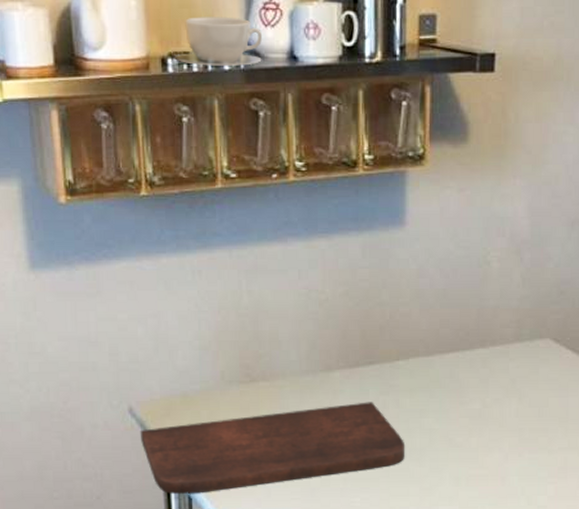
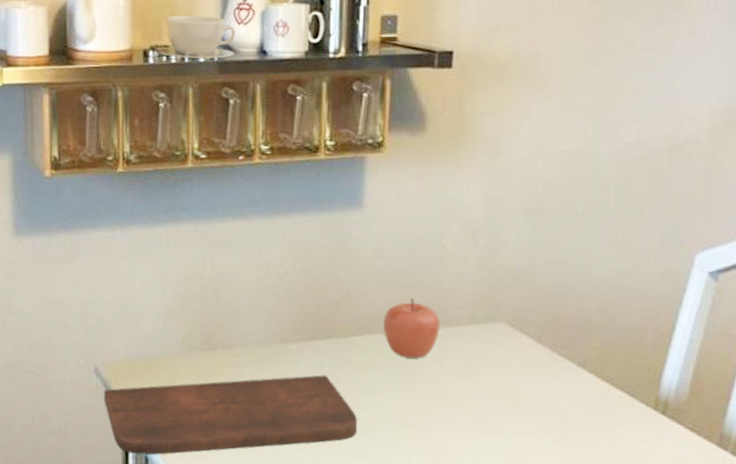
fruit: none [428,319,486,380] -> present [383,299,440,359]

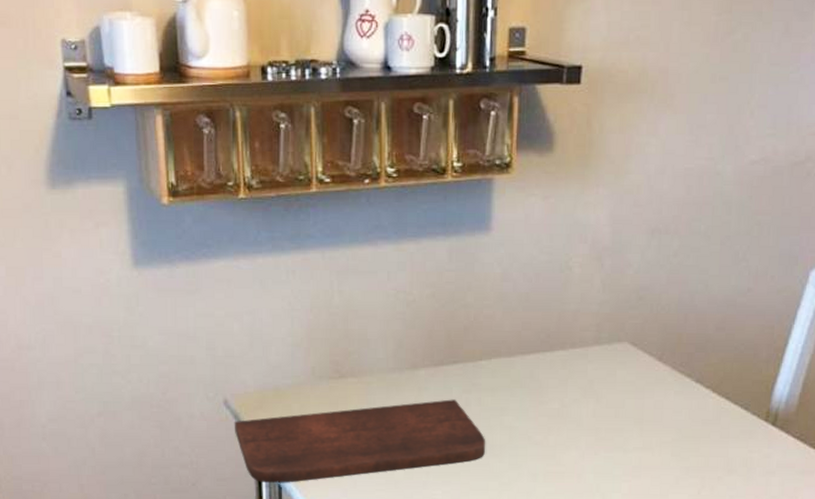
teacup: present [156,15,235,58] -> none [275,27,357,75]
fruit: present [383,299,440,359] -> none [510,321,566,380]

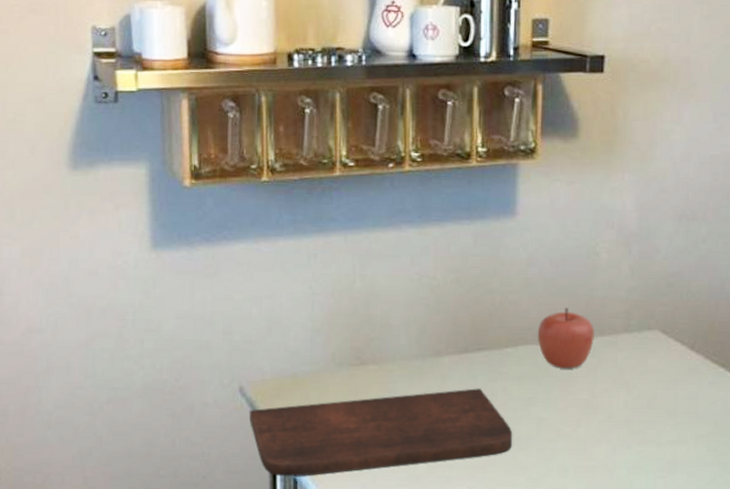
fruit: none [510,321,566,380] -> present [537,308,594,369]

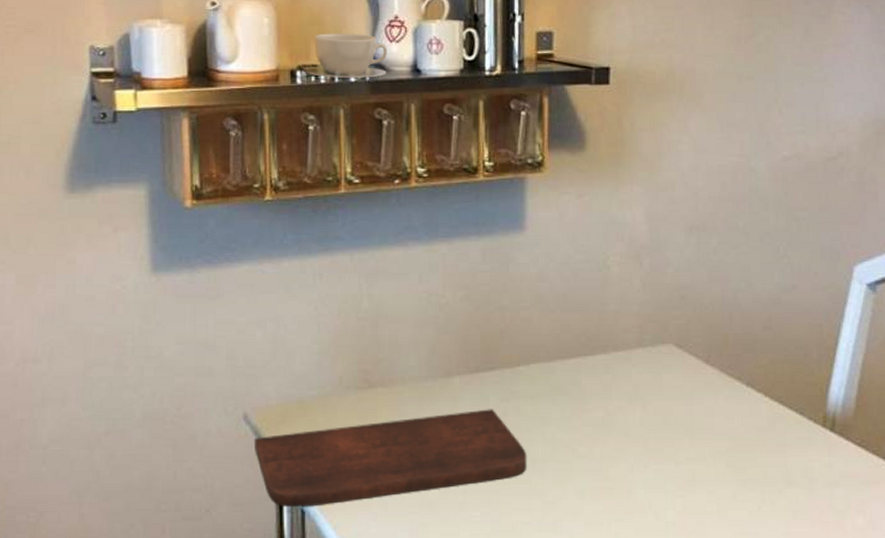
teacup: none [301,17,383,62] -> present [304,33,387,78]
fruit: present [537,308,594,369] -> none [549,323,608,387]

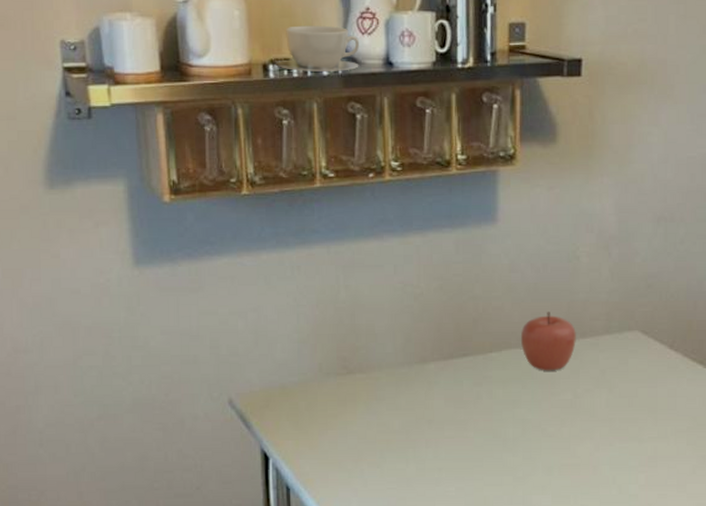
cutting board: present [253,409,527,508] -> none [239,393,499,485]
fruit: none [549,323,608,387] -> present [520,312,576,371]

